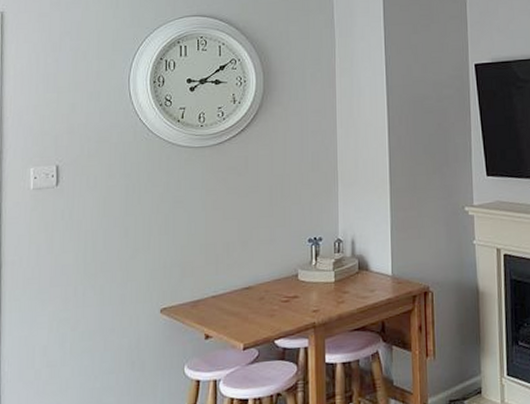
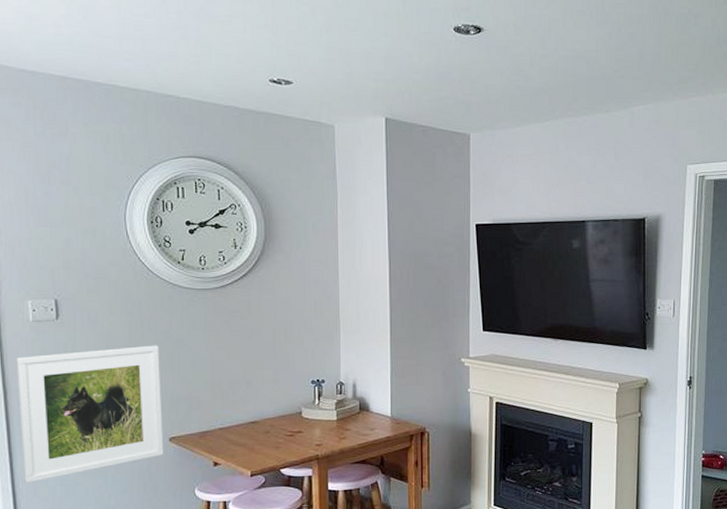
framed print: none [10,208,155,366] -> present [16,345,164,484]

